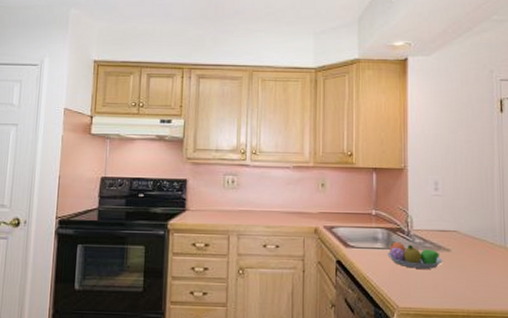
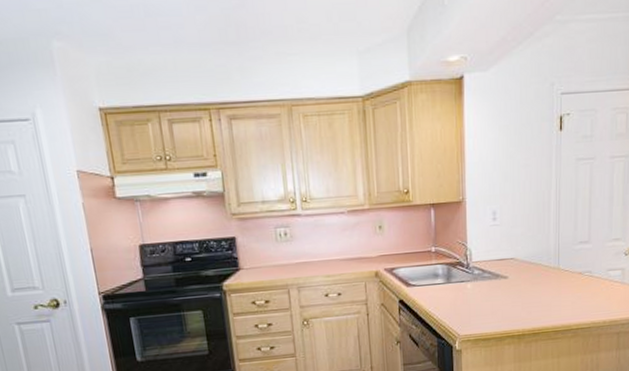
fruit bowl: present [387,241,443,269] -> none [448,275,501,299]

